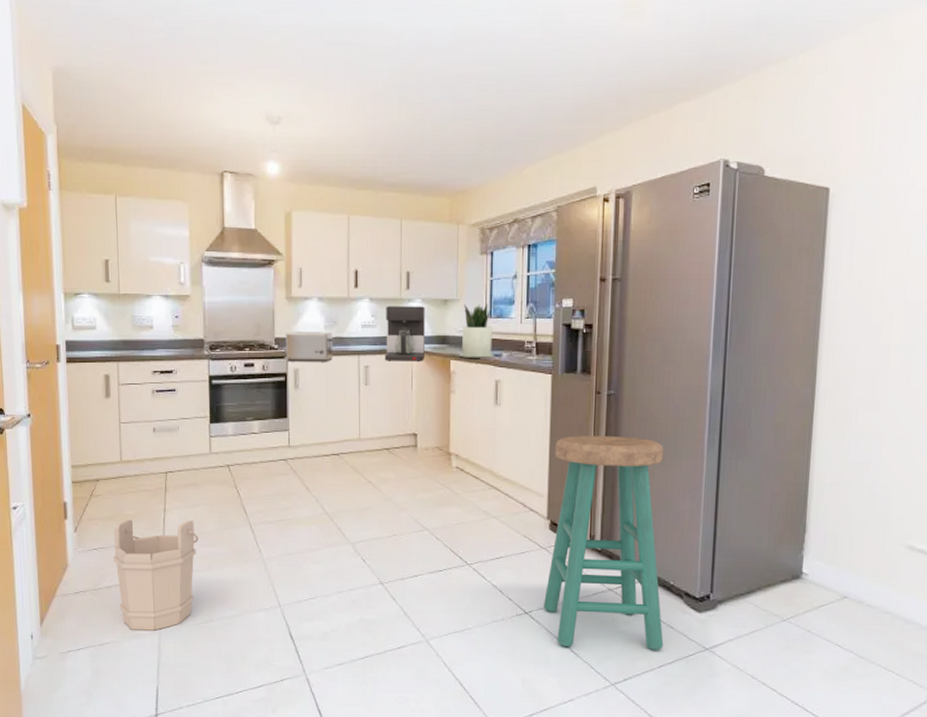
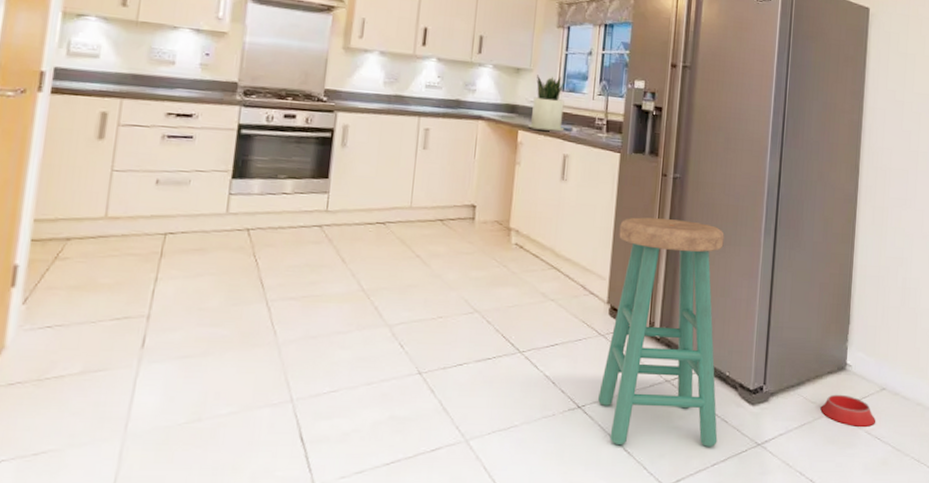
bucket: present [113,519,198,631] -> none [72,290,196,434]
toaster: present [285,332,333,363] -> none [335,84,393,122]
coffee maker: present [384,306,425,363] -> none [447,68,496,130]
pet bowl: none [773,602,836,634] -> present [820,394,875,427]

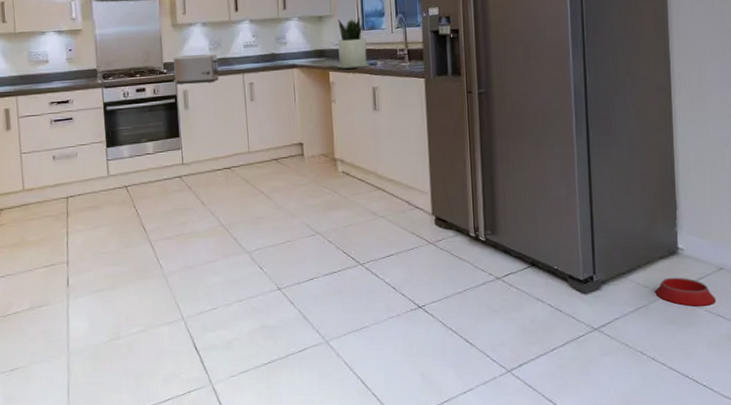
toaster: none [335,84,393,122] -> present [172,54,219,85]
stool: present [598,217,725,447] -> none [433,131,554,338]

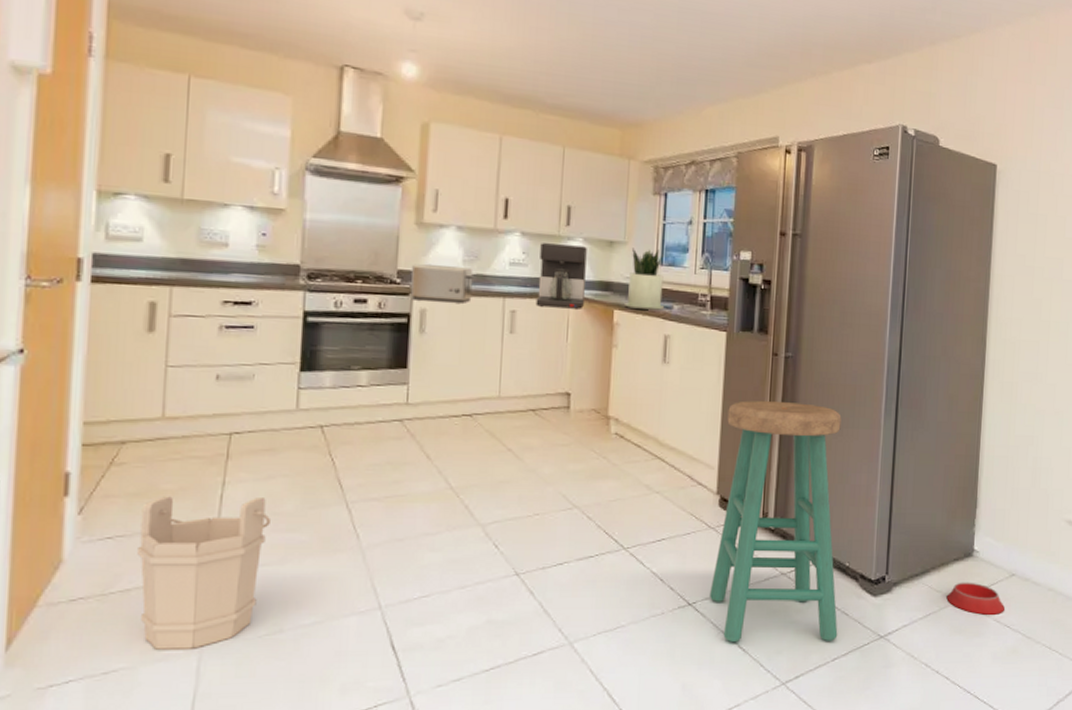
bucket: none [19,242,101,353] -> present [137,496,270,650]
coffee maker: none [265,24,305,77] -> present [535,243,587,311]
stool: none [433,131,554,338] -> present [710,401,842,643]

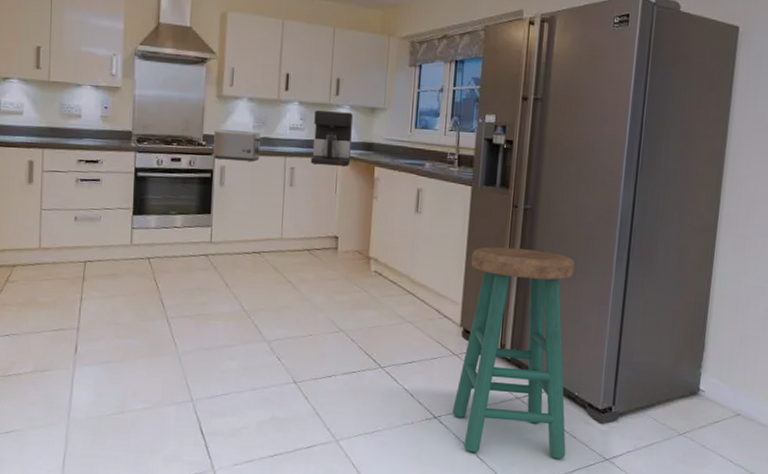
bucket: present [137,496,270,650] -> none [25,307,114,420]
planter: present [623,247,665,311] -> none [383,113,418,168]
pet bowl: present [946,582,1005,615] -> none [670,417,728,450]

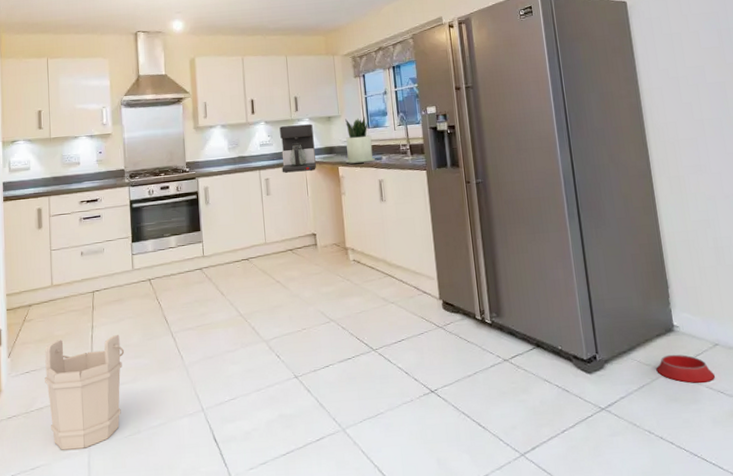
bucket: none [25,307,114,420] -> present [45,335,124,450]
toaster: present [213,129,261,163] -> none [194,153,238,183]
planter: none [383,113,418,168] -> present [345,117,376,165]
stool: present [453,247,575,459] -> none [437,218,563,422]
pet bowl: none [670,417,728,450] -> present [656,354,715,383]

